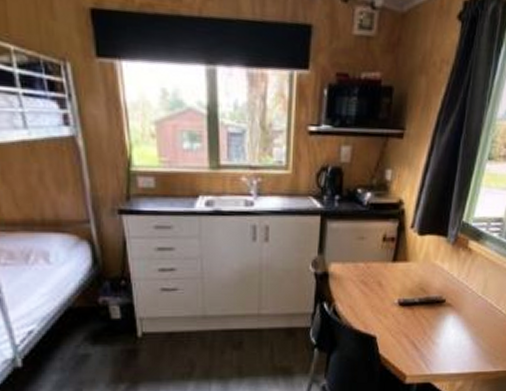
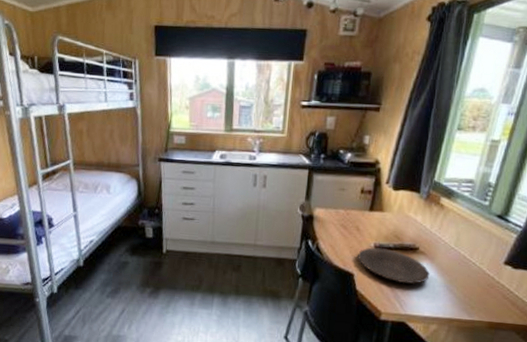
plate: none [380,304,456,342] -> present [358,247,430,284]

